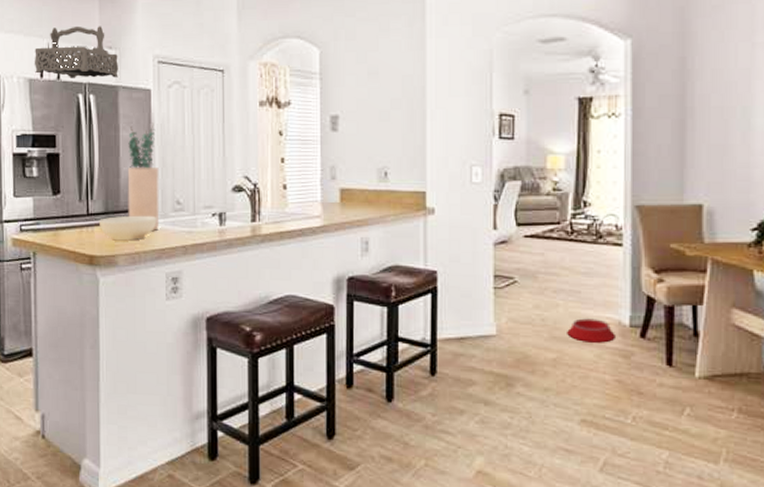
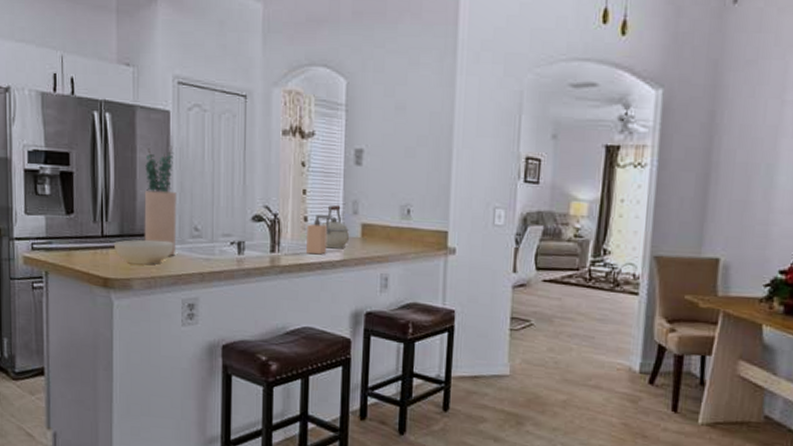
decorative basket: present [35,25,118,79] -> none [47,39,136,97]
soap dispenser: none [286,182,311,222] -> present [306,215,332,255]
kettle: none [300,171,329,215] -> present [321,204,350,249]
pet bowl: present [567,318,615,343] -> none [578,363,625,388]

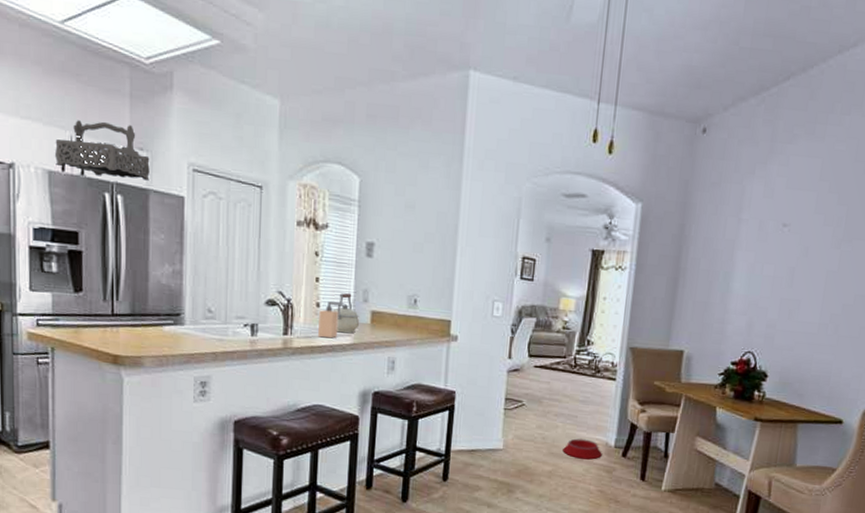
decorative basket: none [47,39,136,97] -> present [55,120,150,181]
bowl: present [113,239,174,265] -> none [124,319,187,344]
vase: present [144,145,177,256] -> none [156,230,190,336]
pet bowl: none [578,363,625,388] -> present [563,438,602,460]

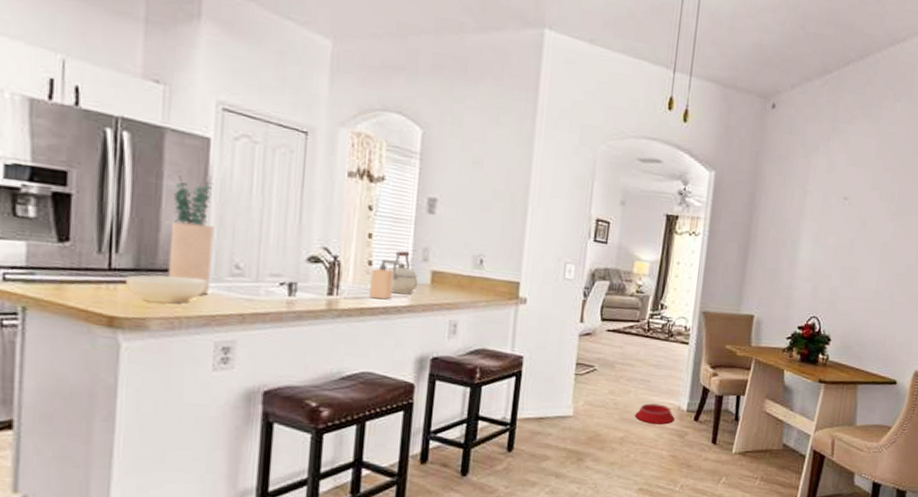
decorative basket: present [55,120,150,181] -> none [40,42,168,118]
bowl: none [124,319,187,344] -> present [124,274,208,304]
vase: none [156,230,190,336] -> present [168,175,214,295]

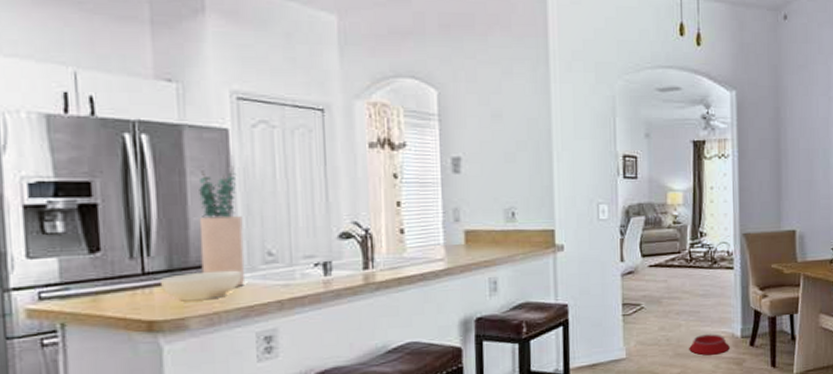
soap dispenser: present [369,259,400,300] -> none [404,225,432,267]
kettle: present [387,250,418,295] -> none [420,214,453,259]

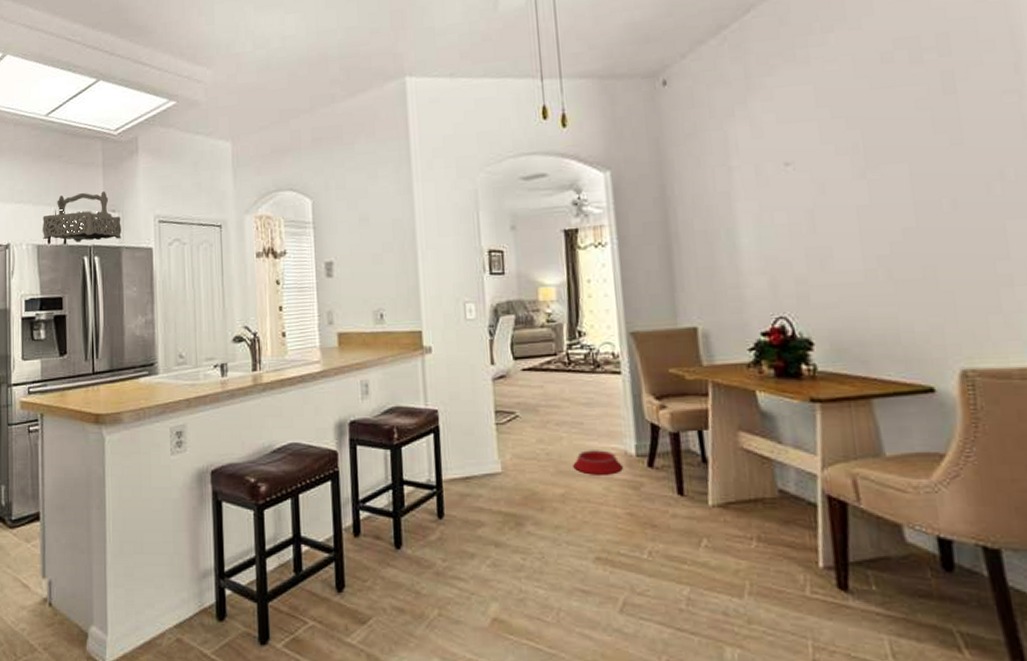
decorative basket: none [53,53,182,115] -> present [43,191,122,242]
bowl: present [159,270,242,301] -> none [104,370,161,398]
vase: present [198,166,246,287] -> none [131,279,163,385]

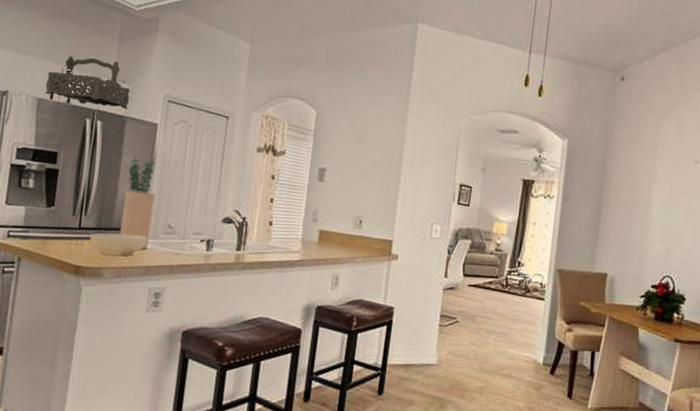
bowl: none [104,370,161,398] -> present [89,232,148,256]
vase: none [131,279,163,385] -> present [119,153,158,249]
pet bowl: present [573,450,623,475] -> none [493,355,531,377]

